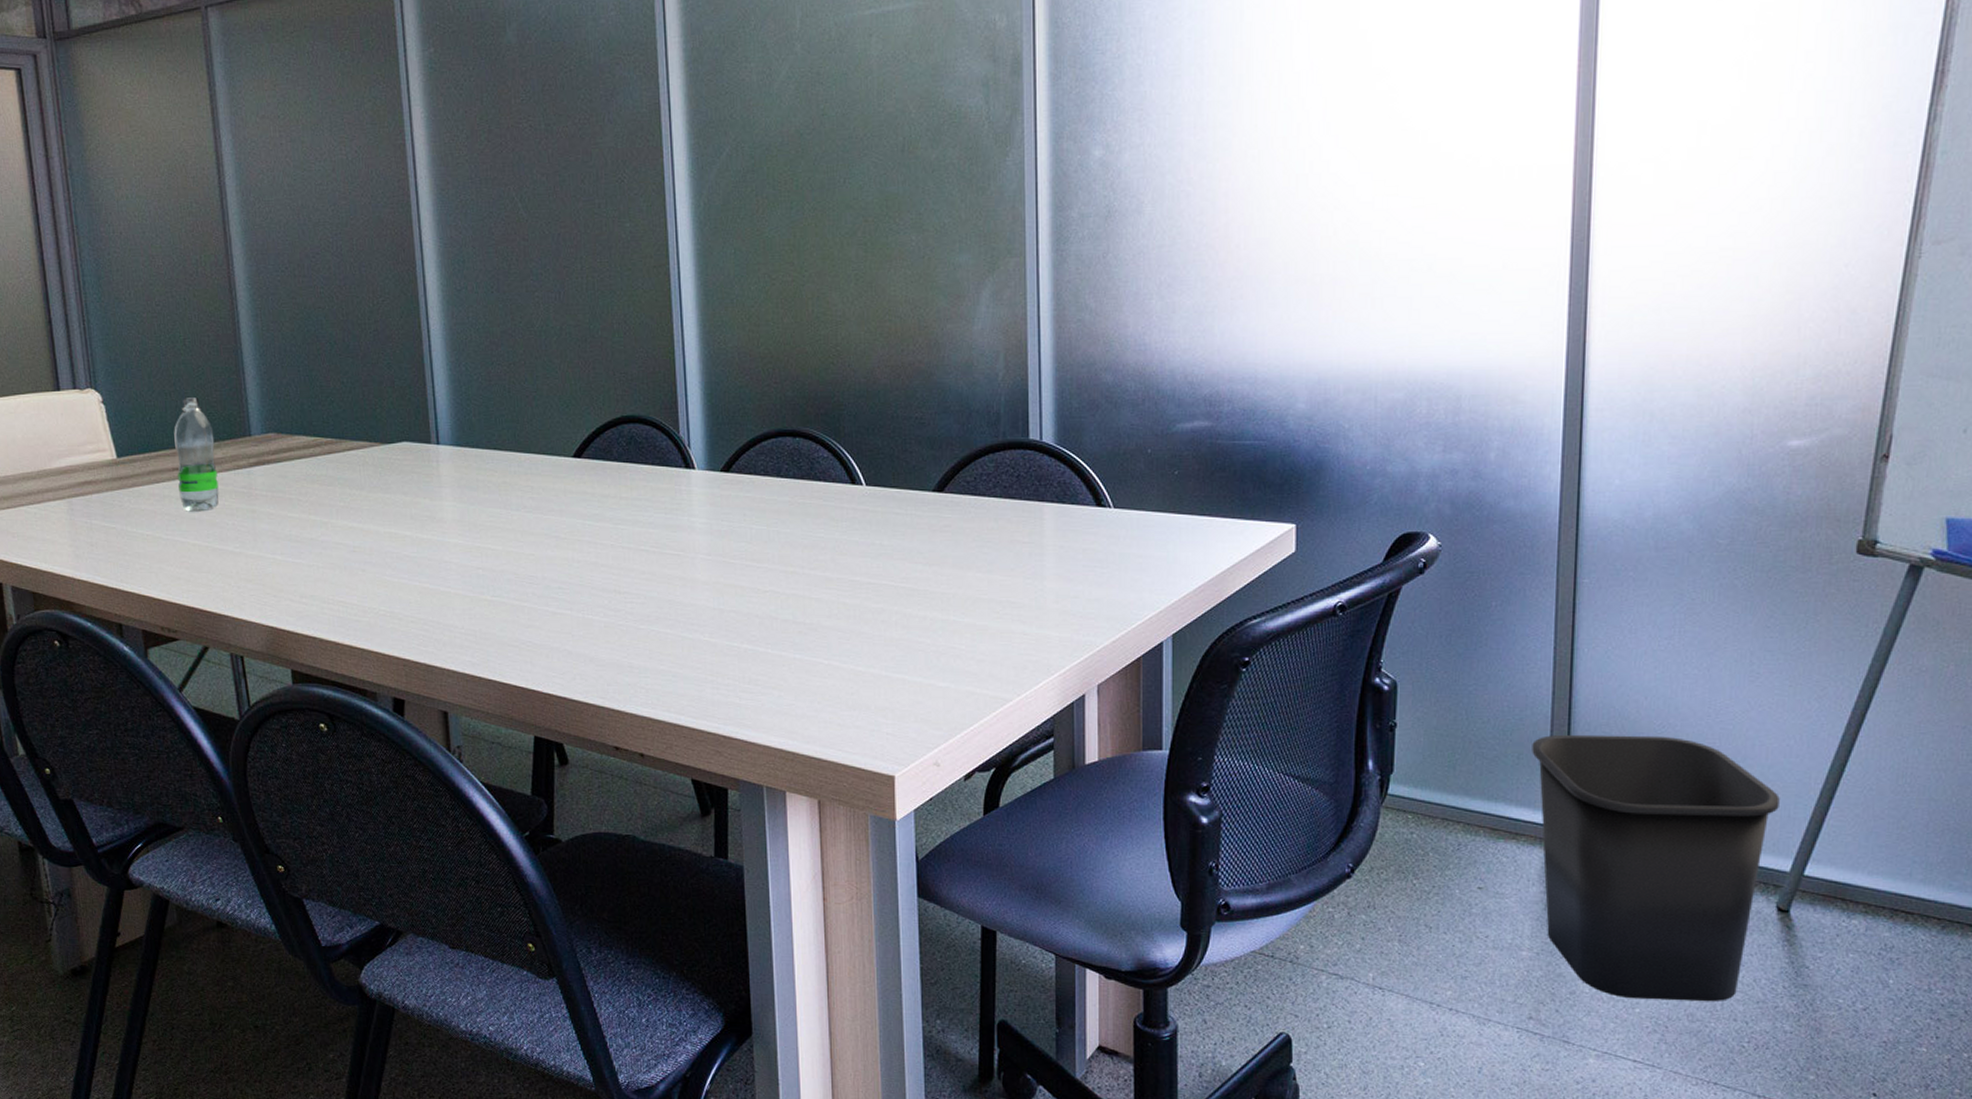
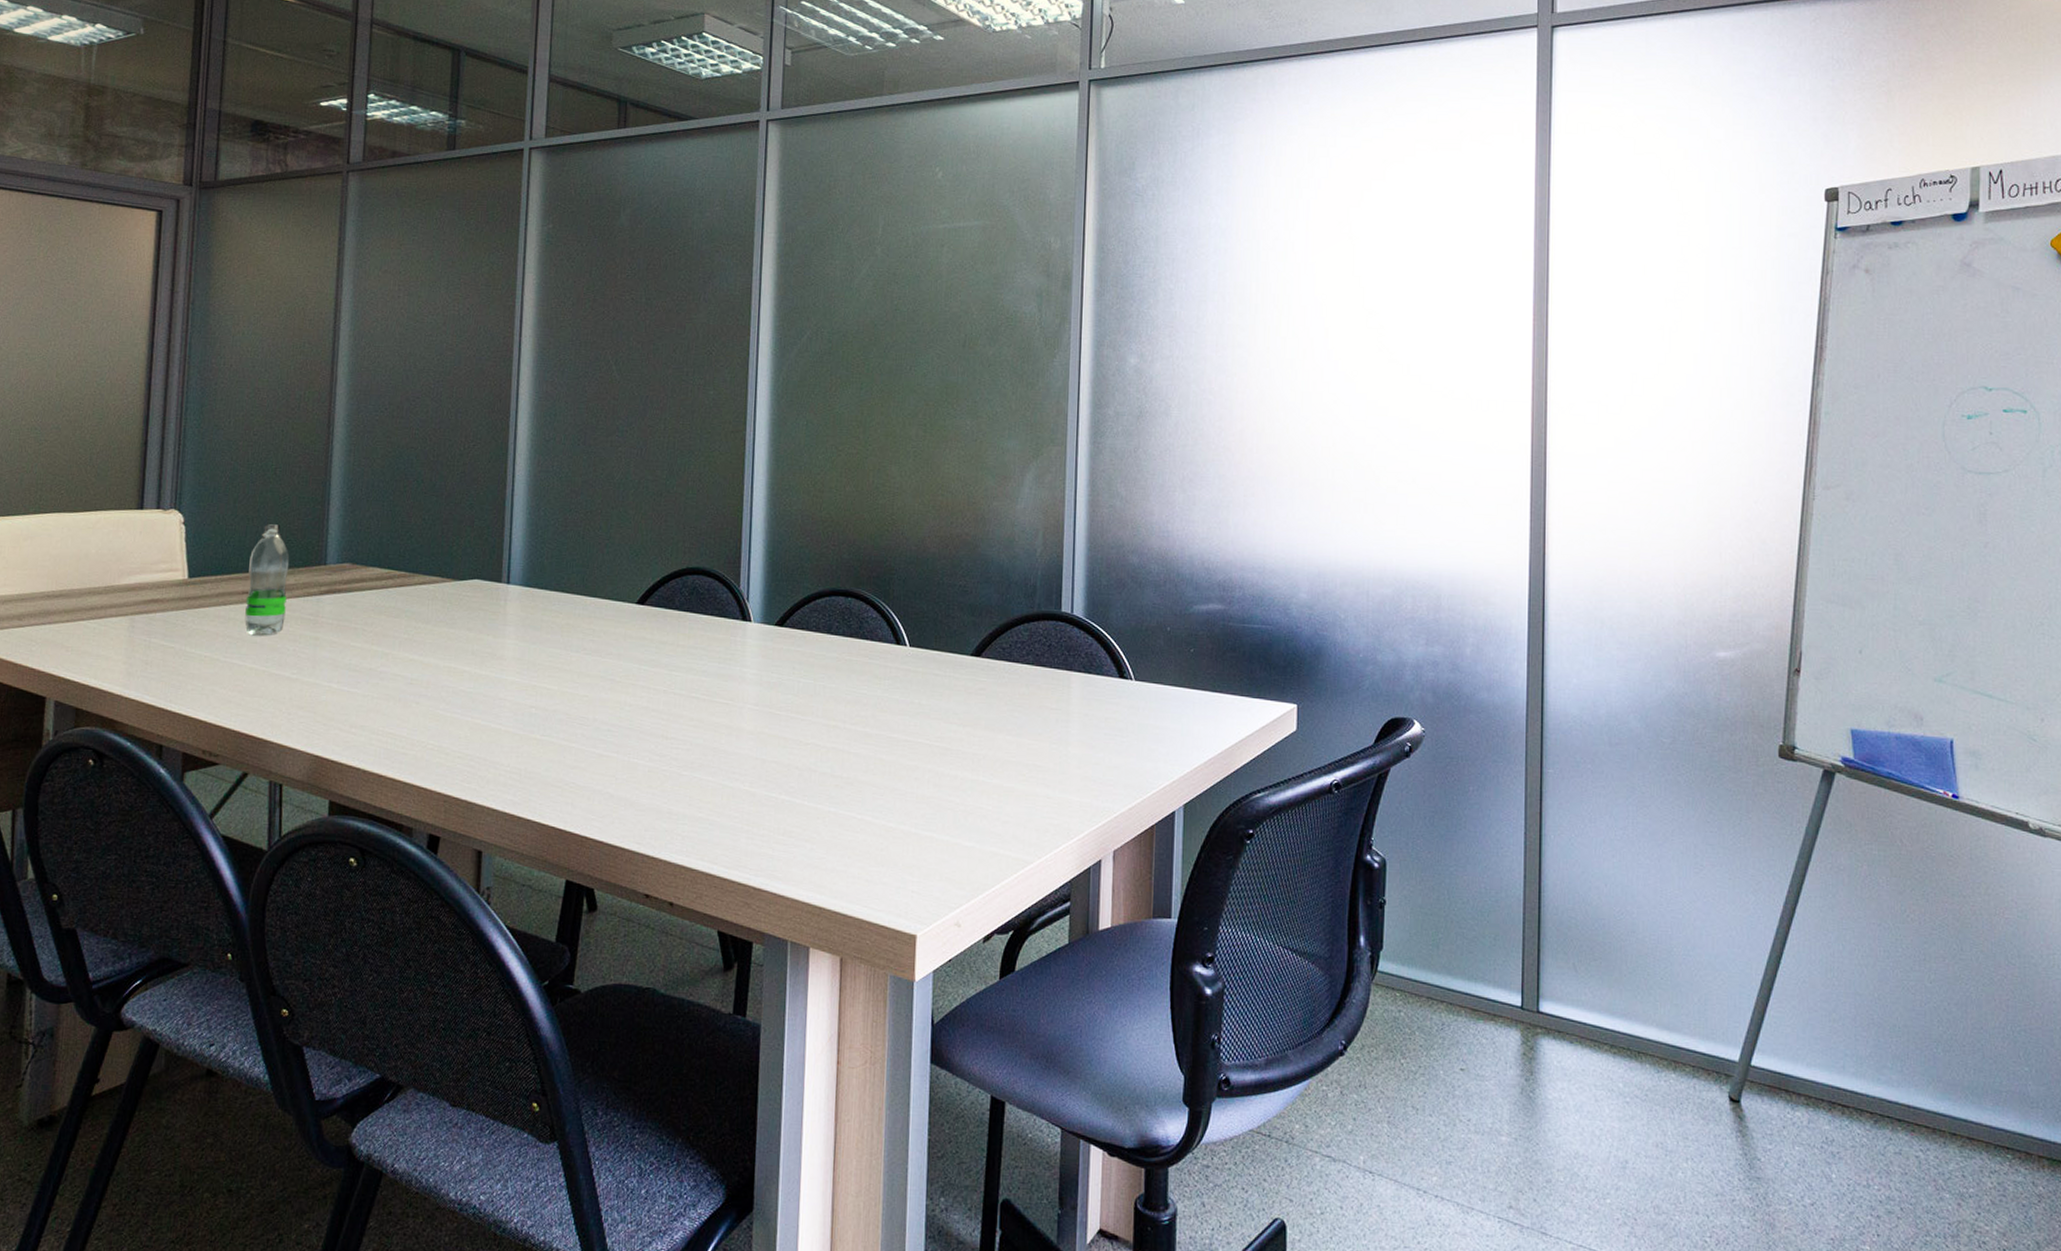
waste bin: present [1532,734,1780,1001] -> none [1507,917,1726,1193]

